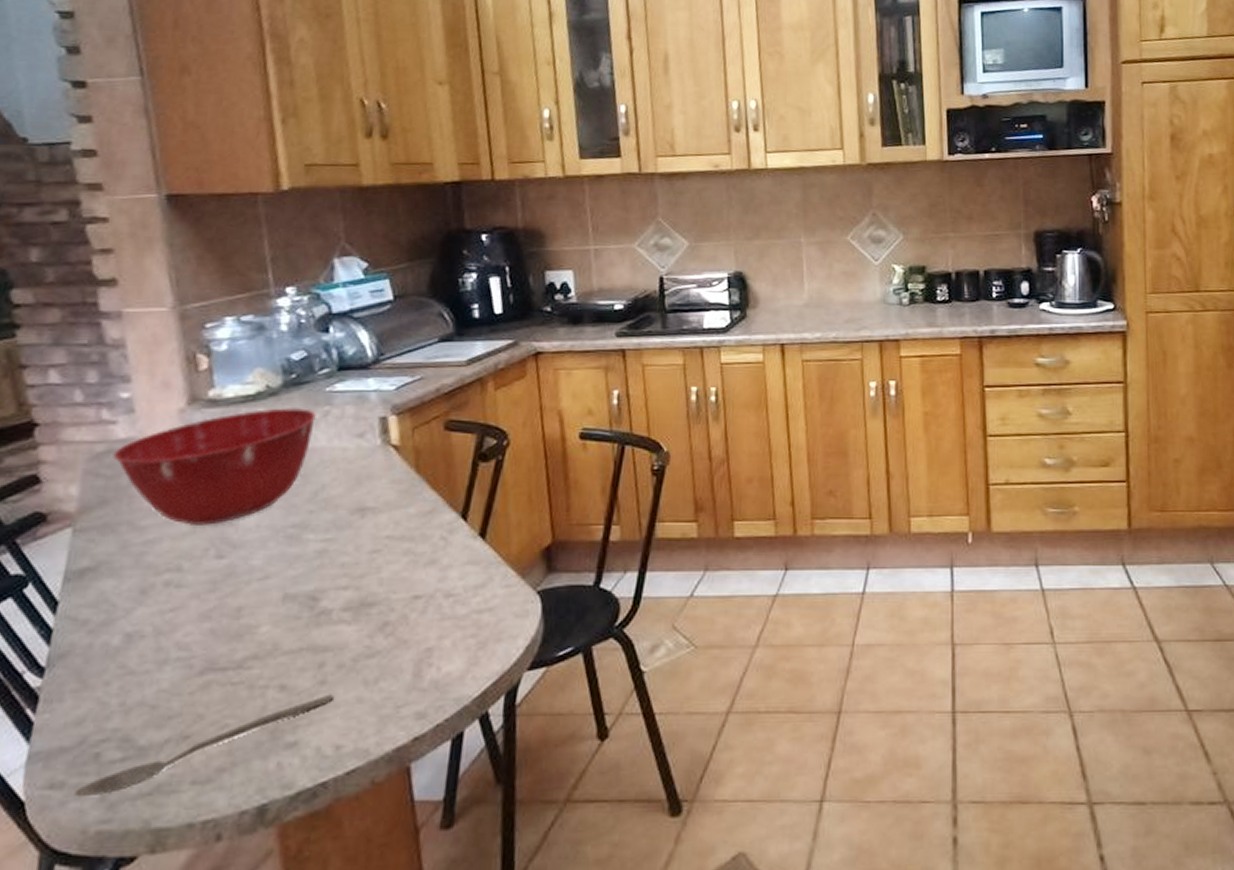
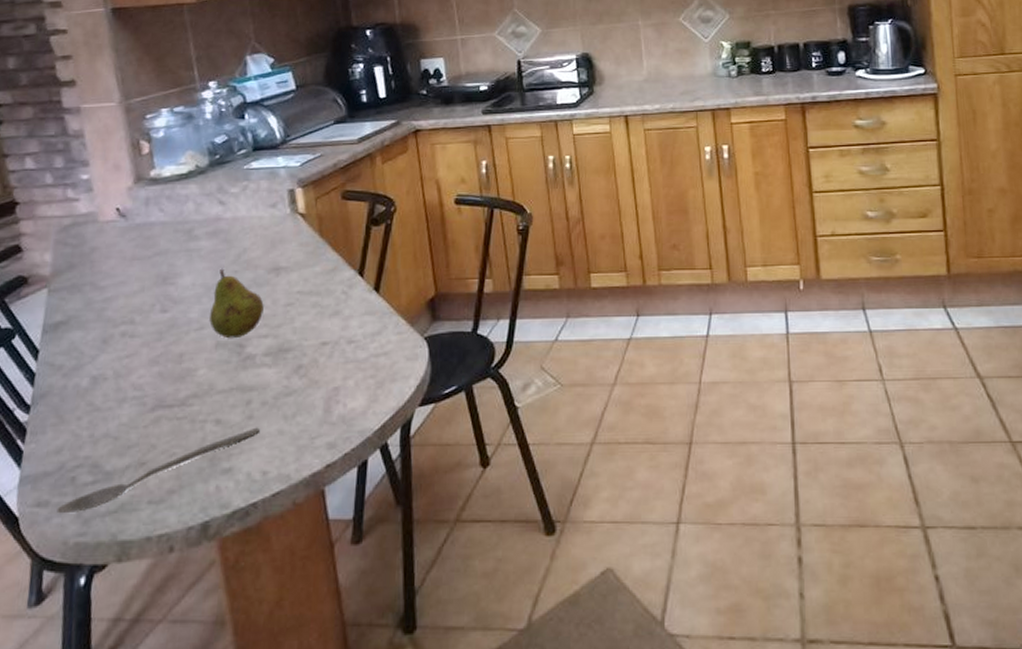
mixing bowl: present [113,408,316,525] -> none [77,184,237,285]
fruit: none [276,507,345,591] -> present [209,268,264,339]

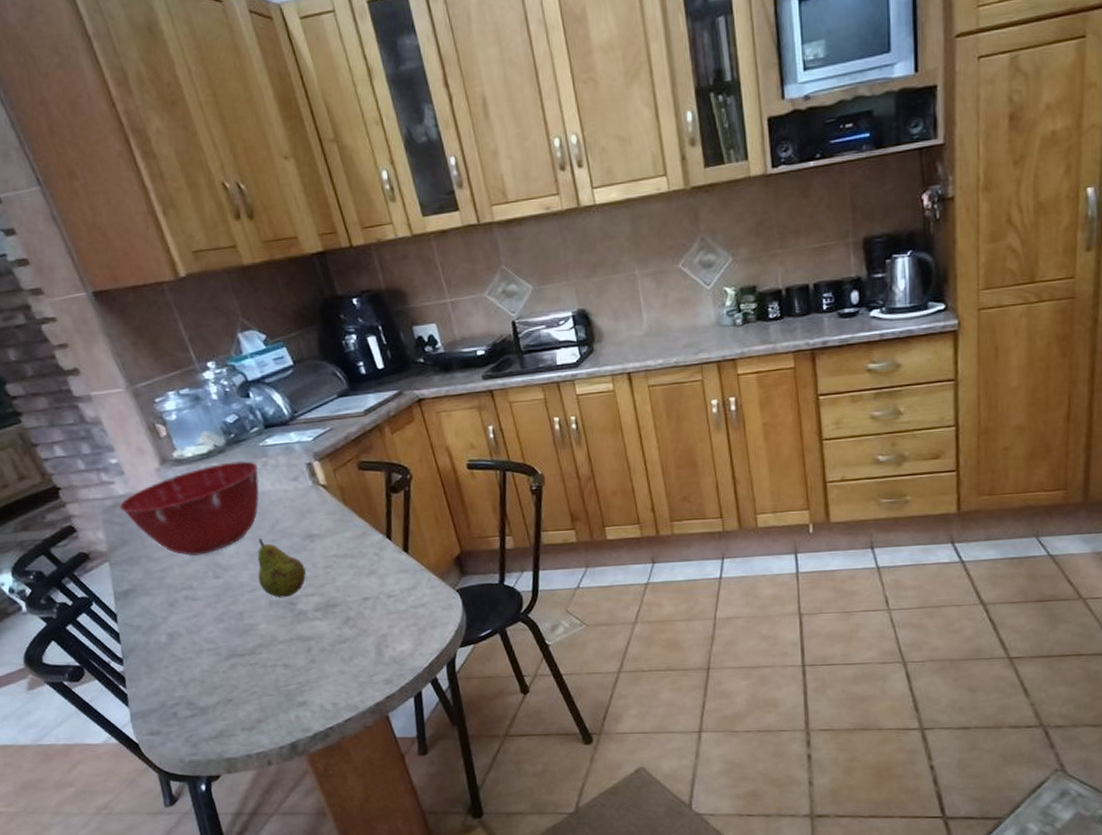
spoon: present [56,427,261,514] -> none [168,669,324,740]
mixing bowl: none [77,184,237,285] -> present [119,461,259,556]

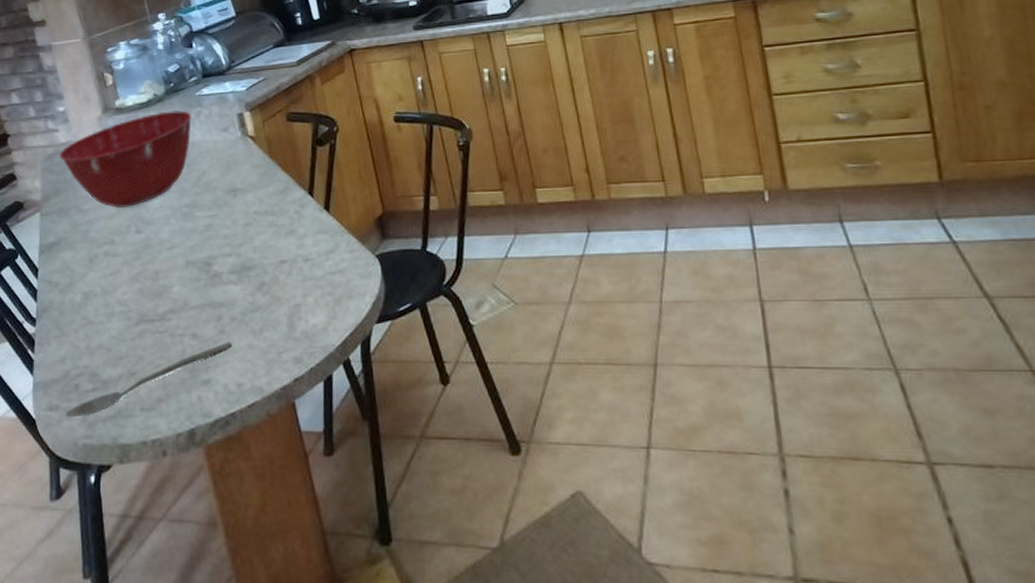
spoon: none [168,669,324,740] -> present [66,341,233,418]
fruit: present [257,538,306,598] -> none [179,190,225,258]

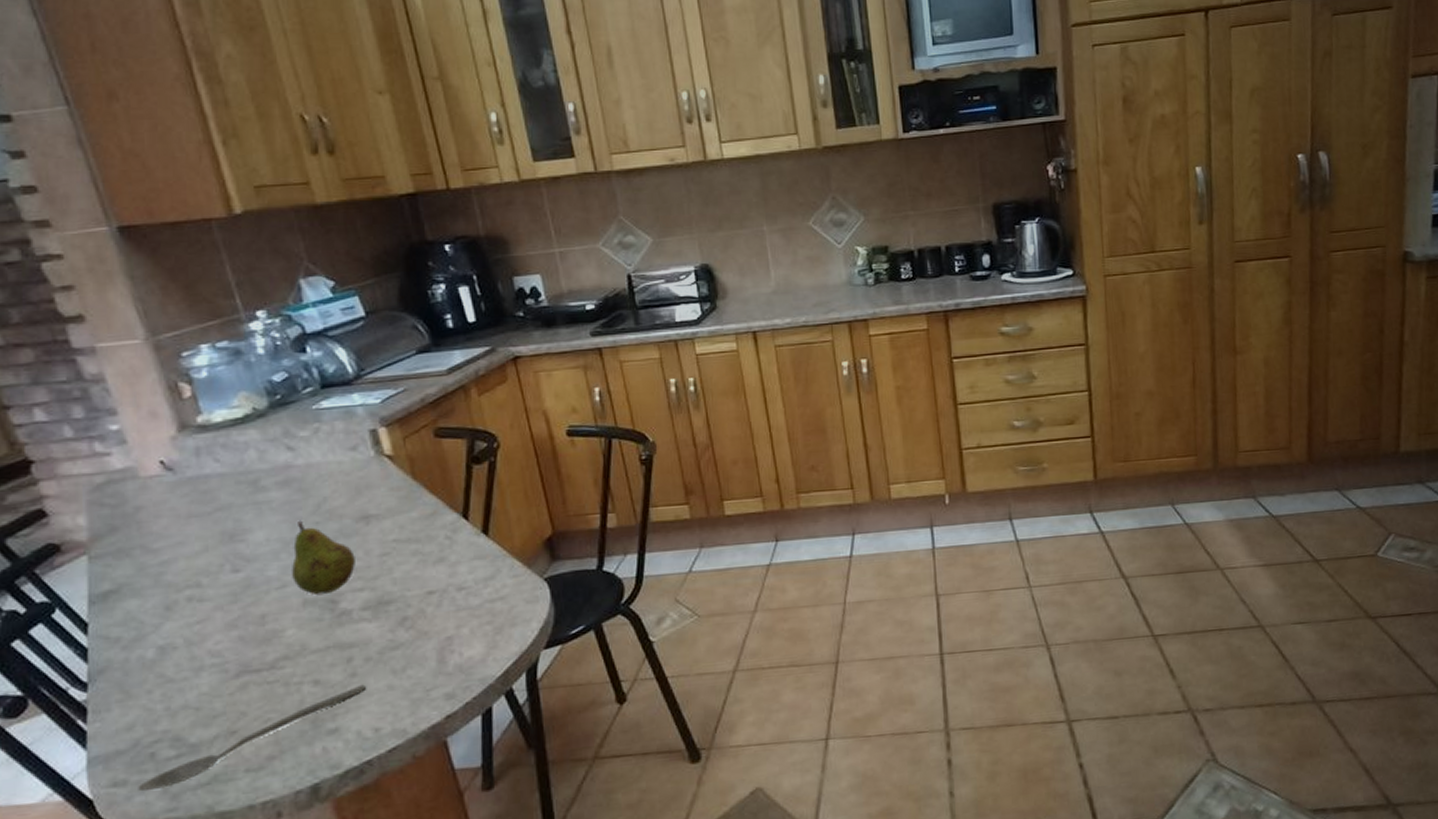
mixing bowl: present [59,110,192,208] -> none [114,427,307,545]
fruit: none [179,190,225,258] -> present [292,520,355,596]

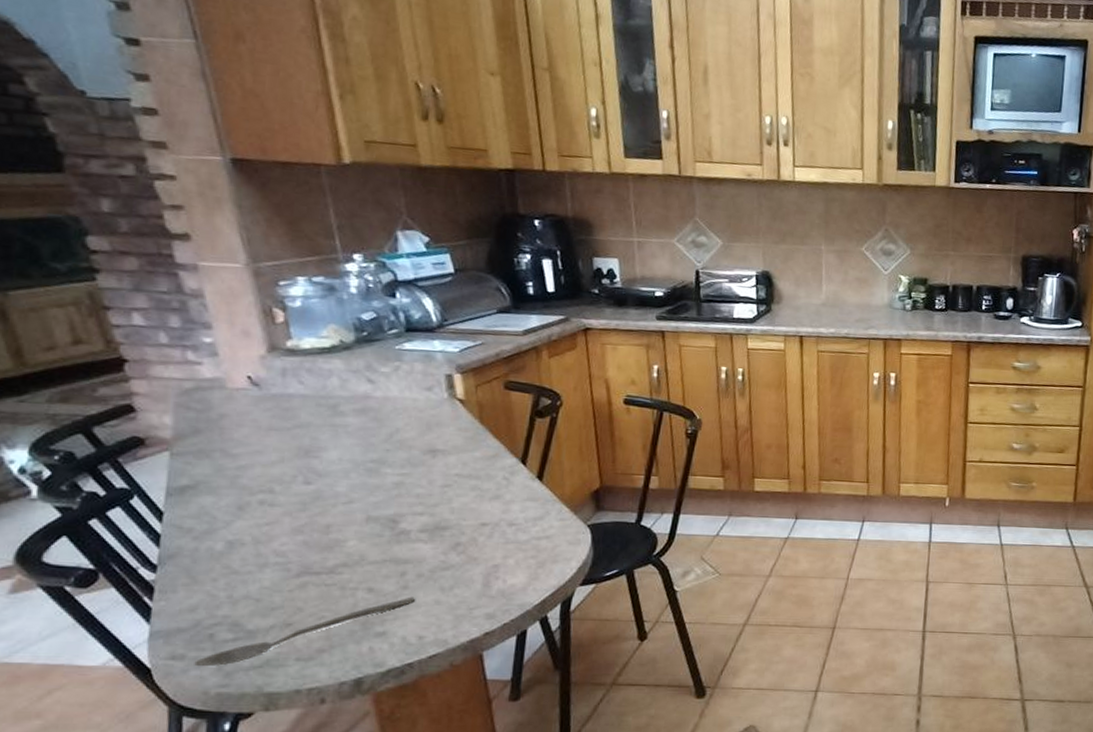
fruit: present [292,520,355,596] -> none [359,446,419,515]

